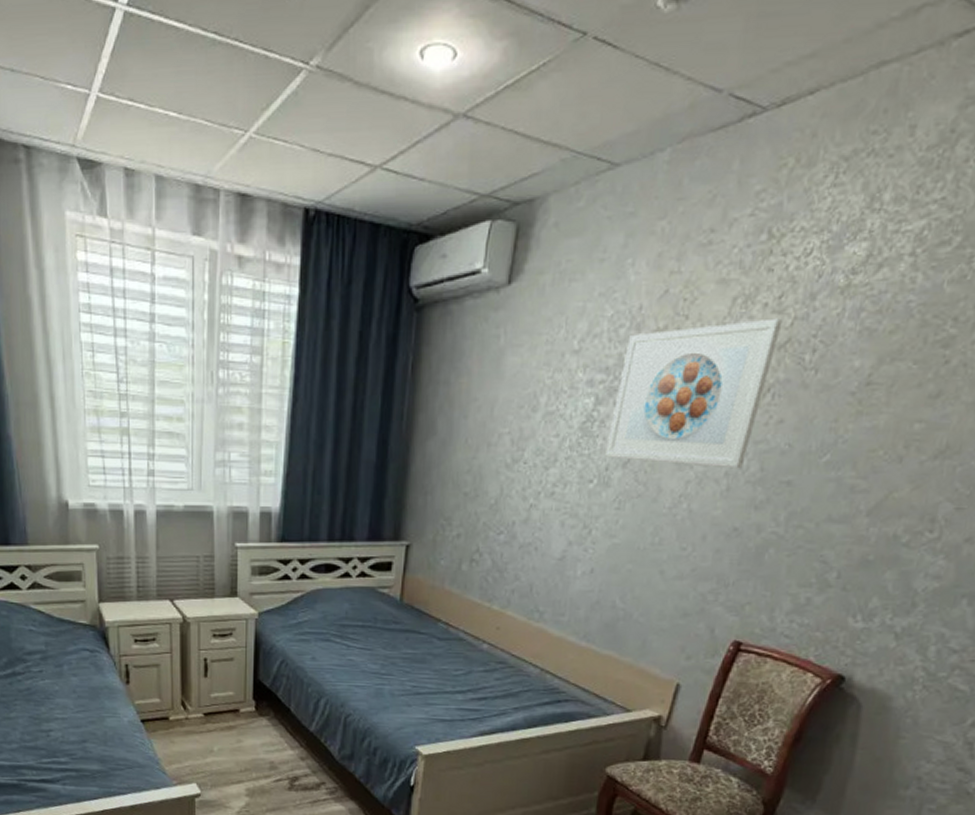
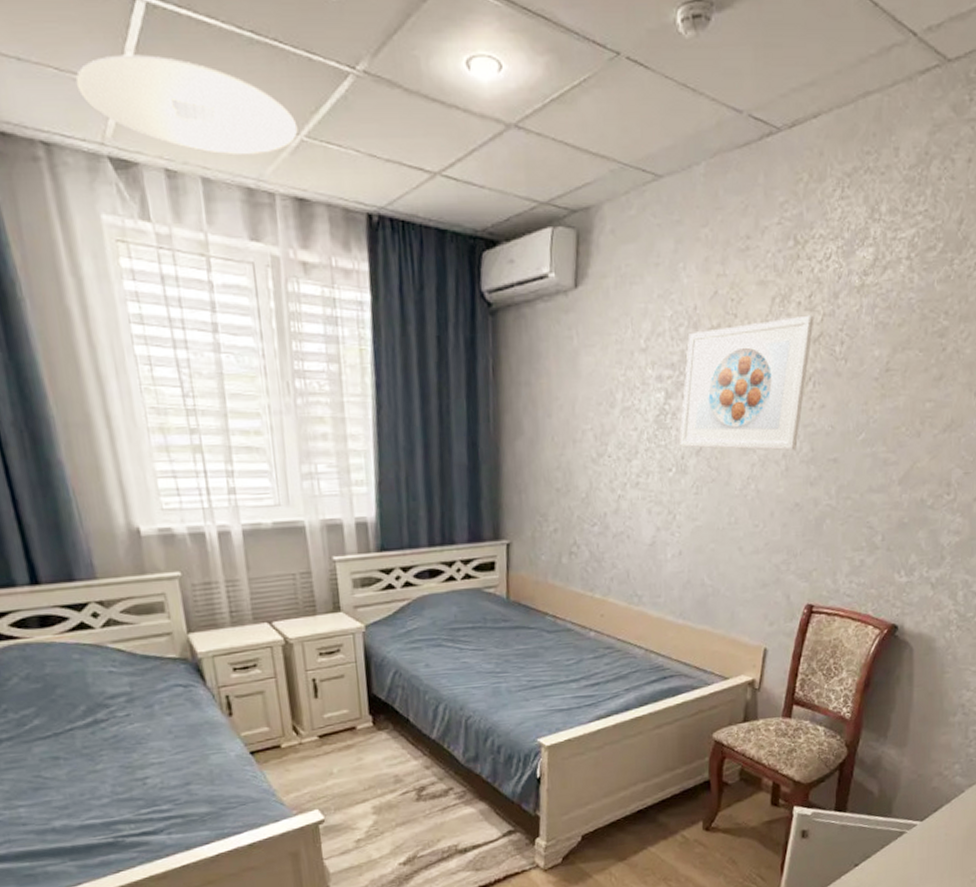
ceiling light: none [57,60,248,154] -> present [75,54,298,156]

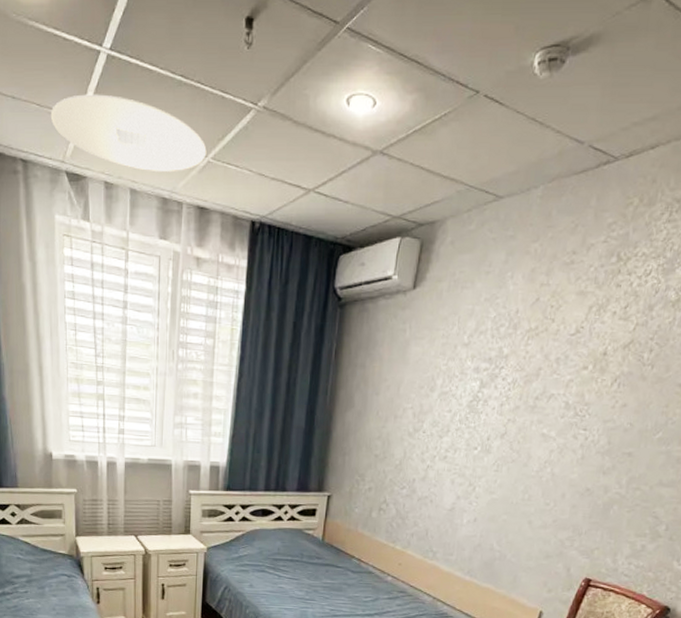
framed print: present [680,315,814,451] -> none [487,324,627,442]

